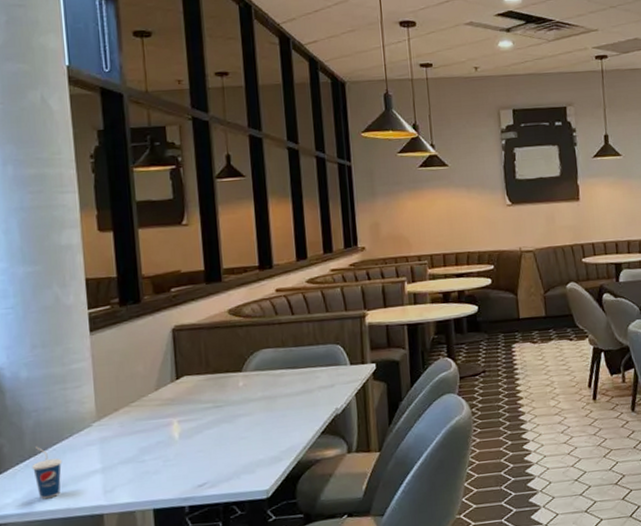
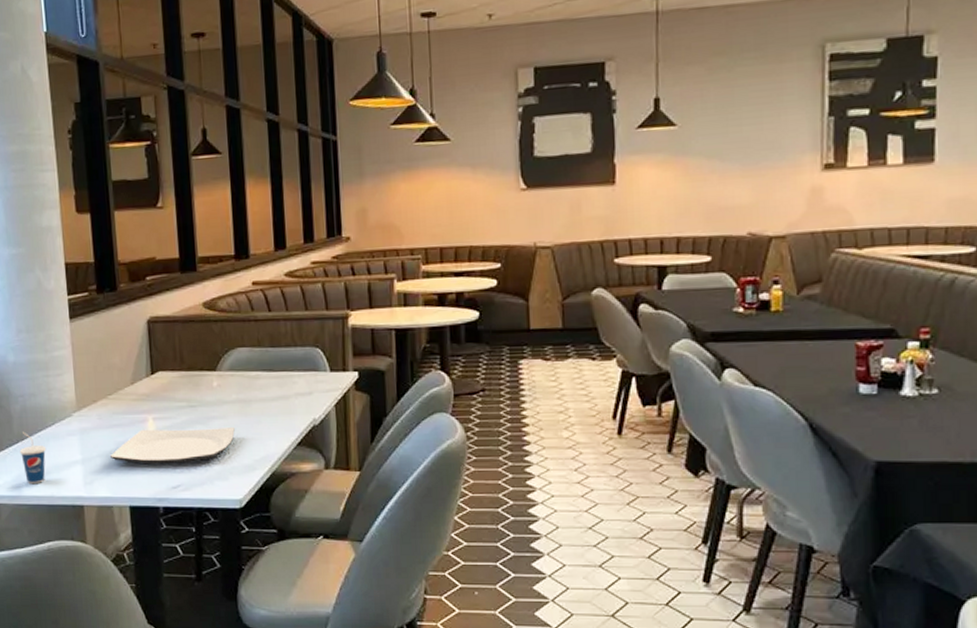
plate: none [133,423,261,466] -> present [110,428,235,464]

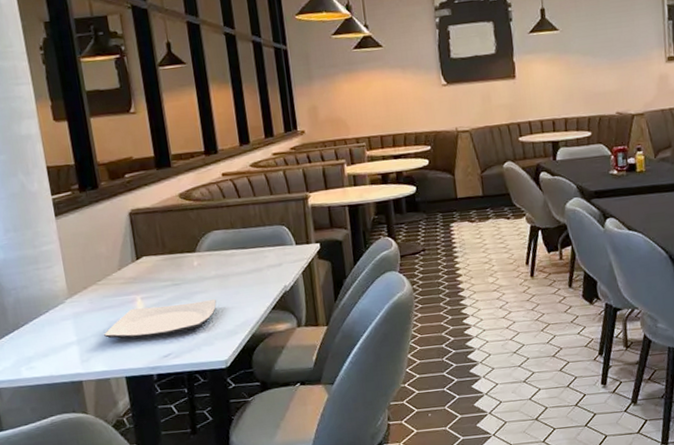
cup: present [19,431,47,483] -> none [16,320,43,367]

